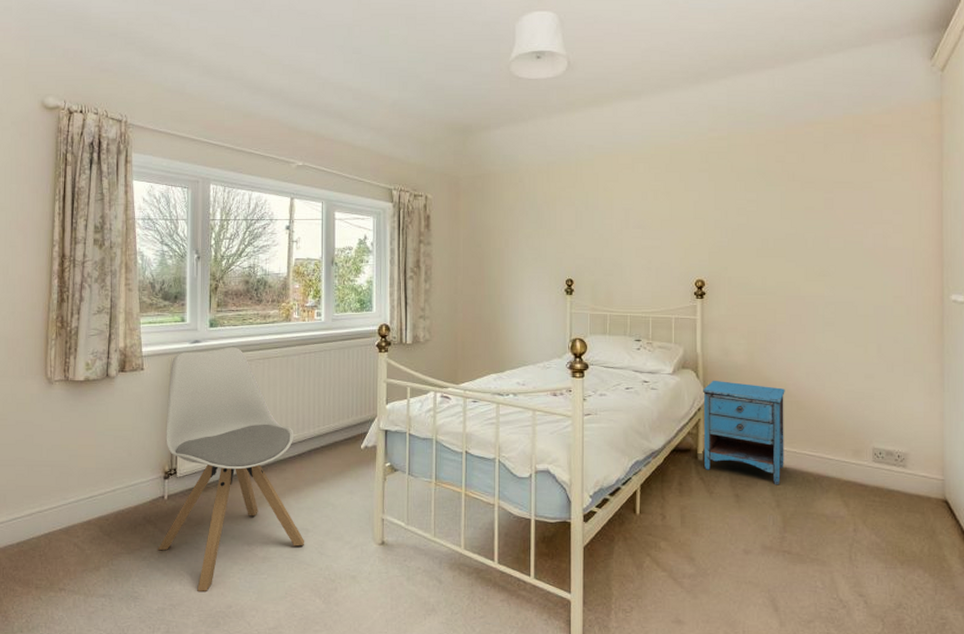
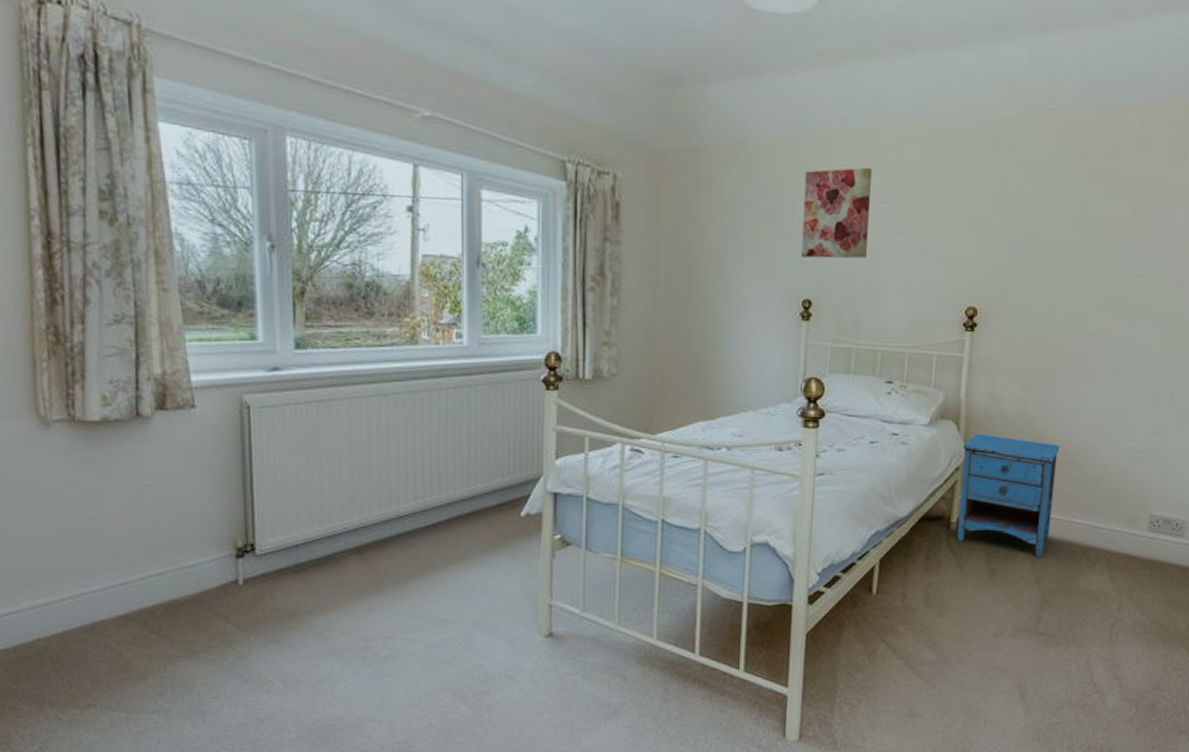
chair: present [158,347,305,591] -> none [233,378,445,701]
wall art: none [563,180,614,248] -> present [801,167,872,259]

